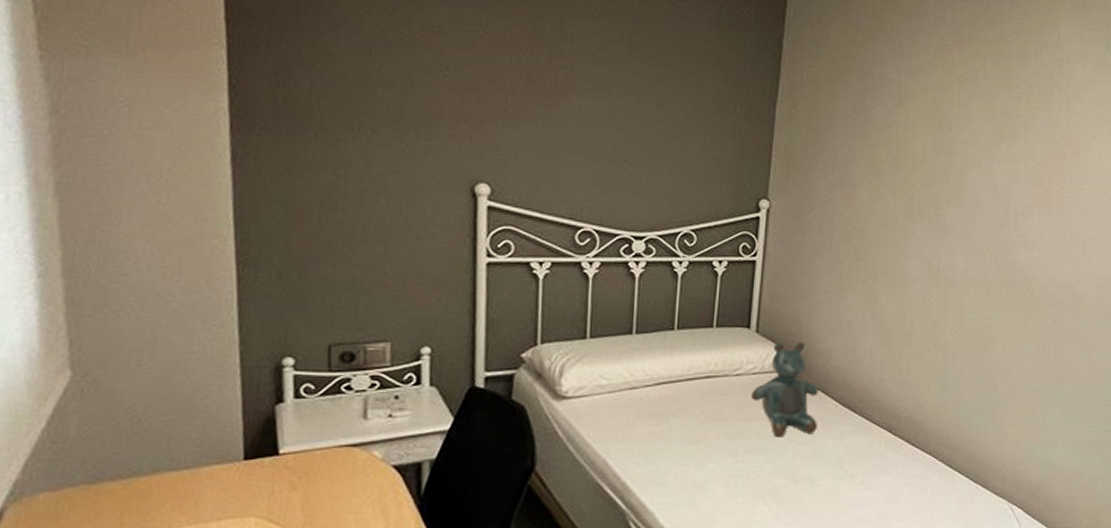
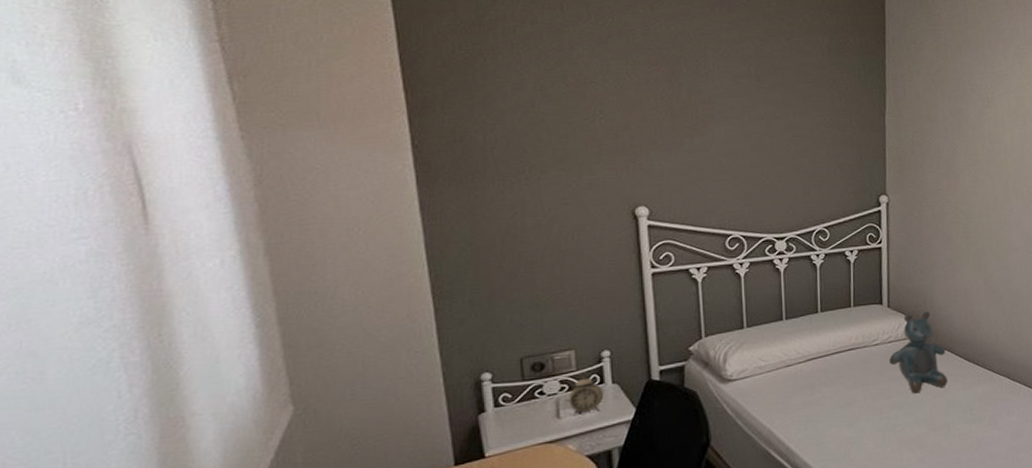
alarm clock: none [378,368,420,419] -> present [569,371,604,417]

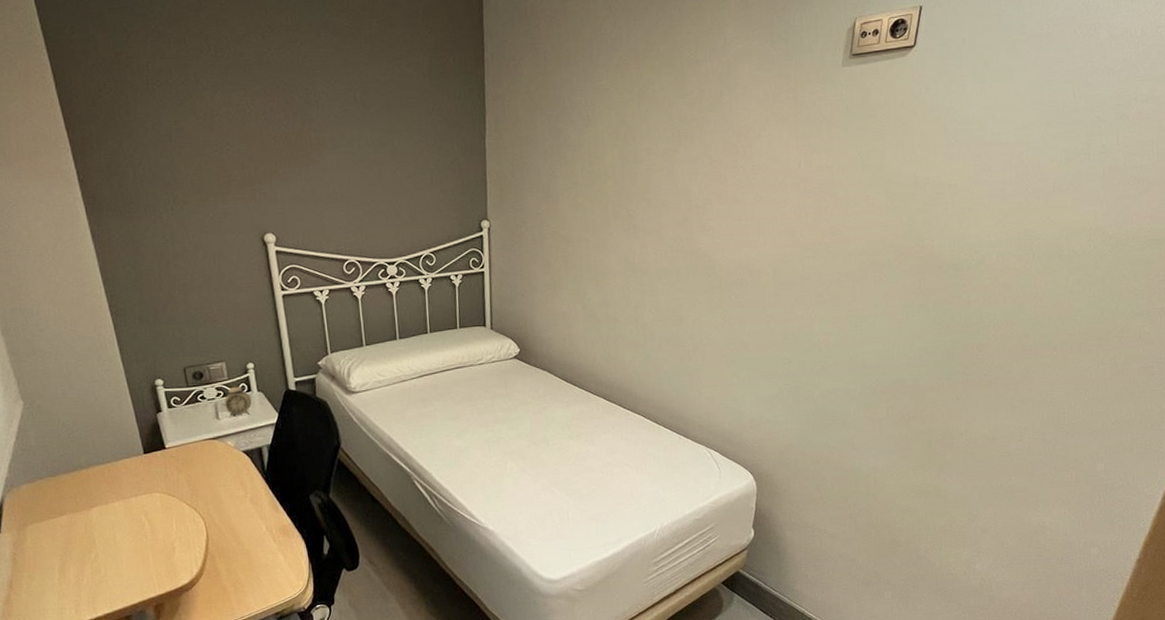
stuffed animal: present [889,311,948,394] -> none [493,334,547,410]

